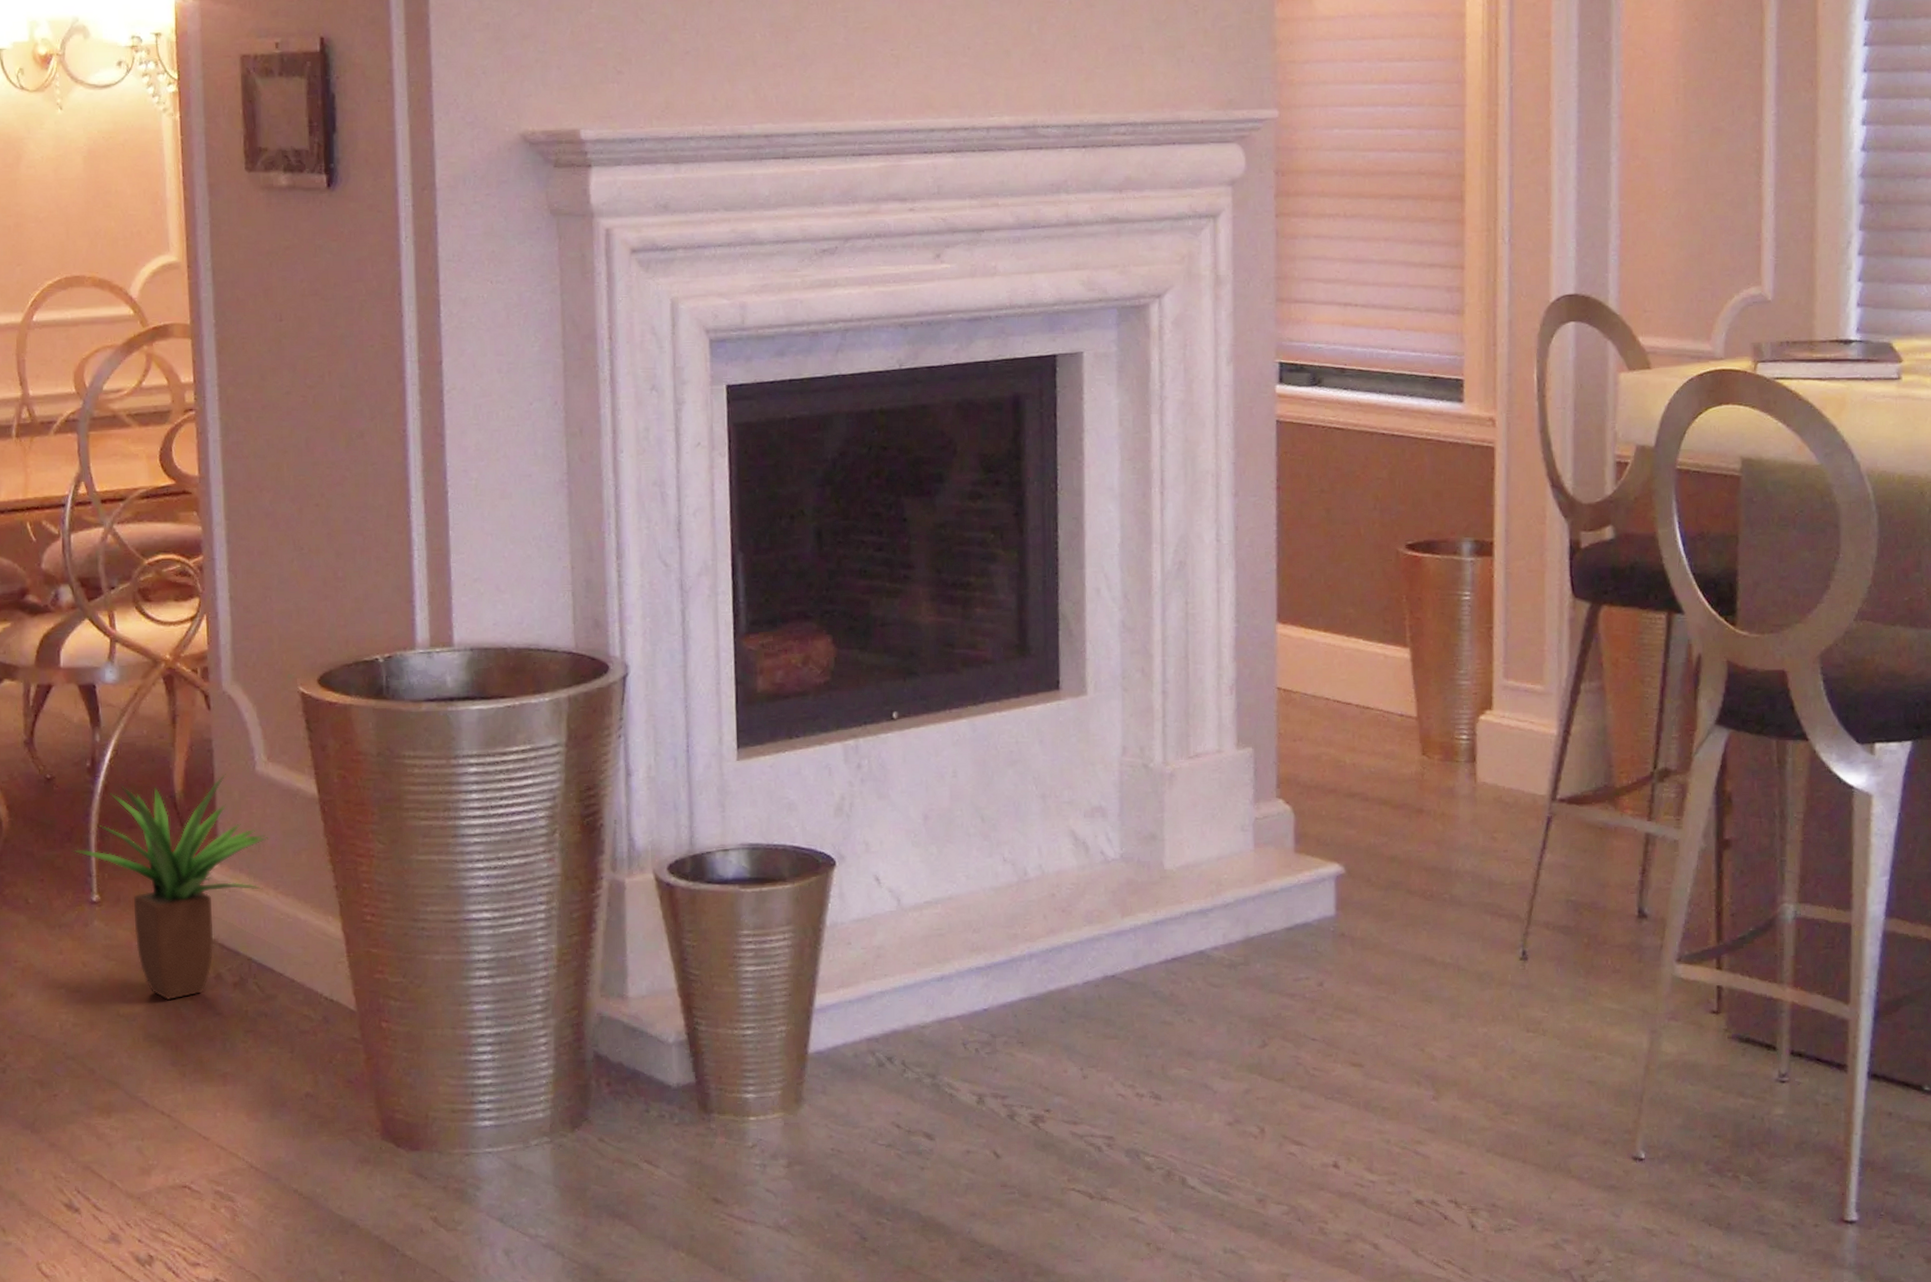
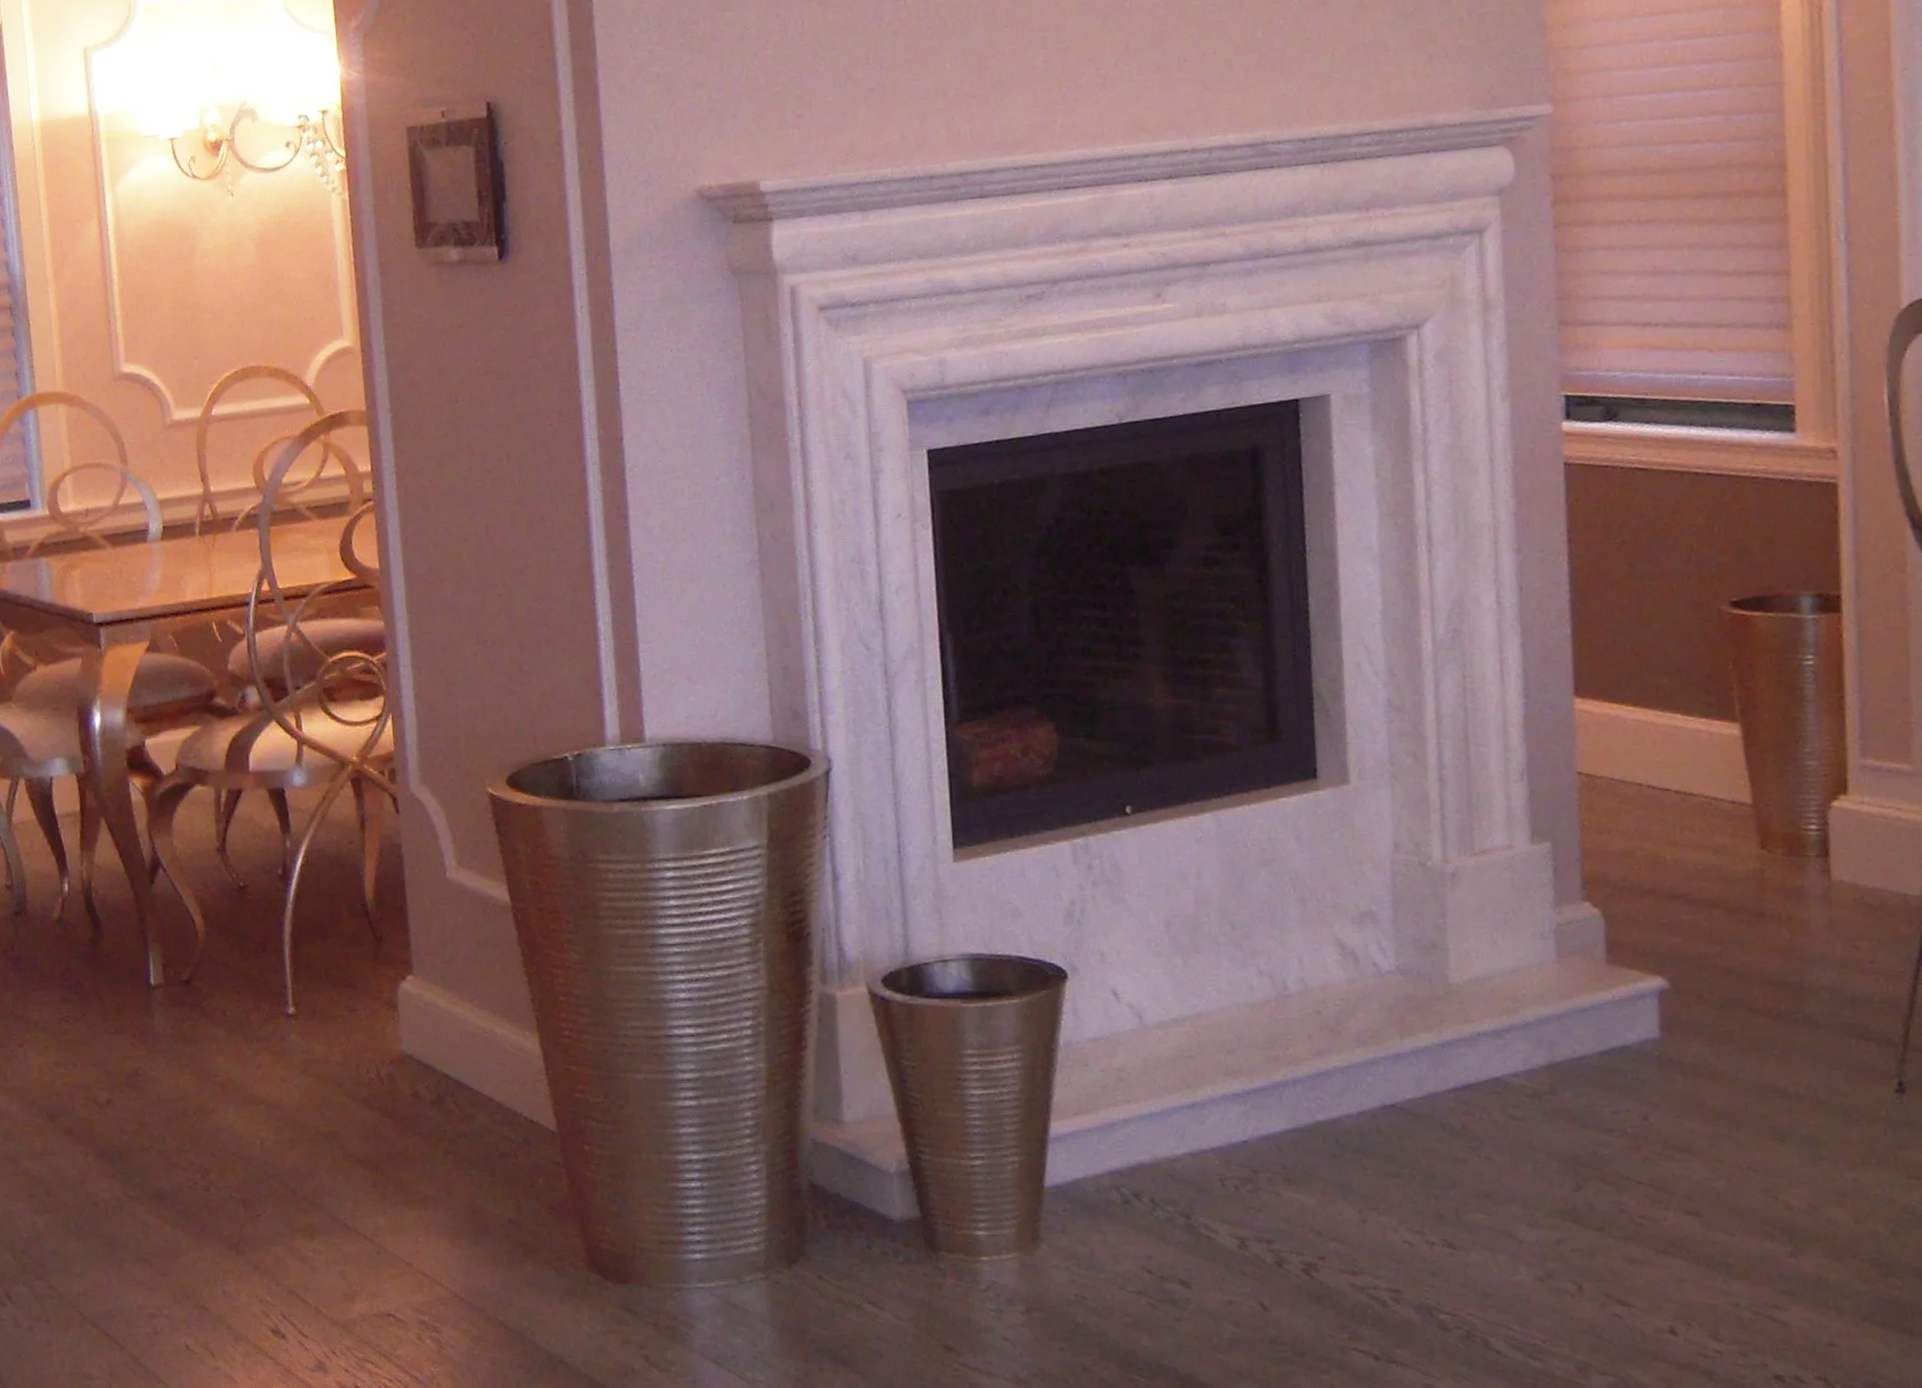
potted plant: present [71,773,268,1001] -> none [266,880,461,1119]

